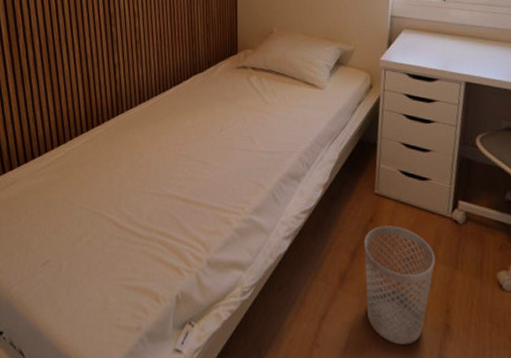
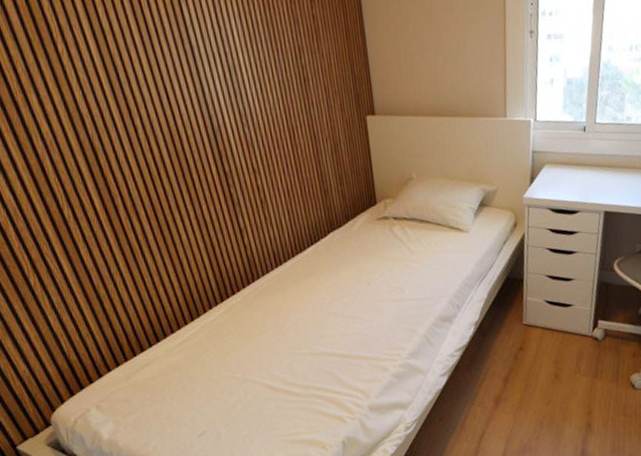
wastebasket: present [364,225,436,345] -> none [515,350,579,446]

